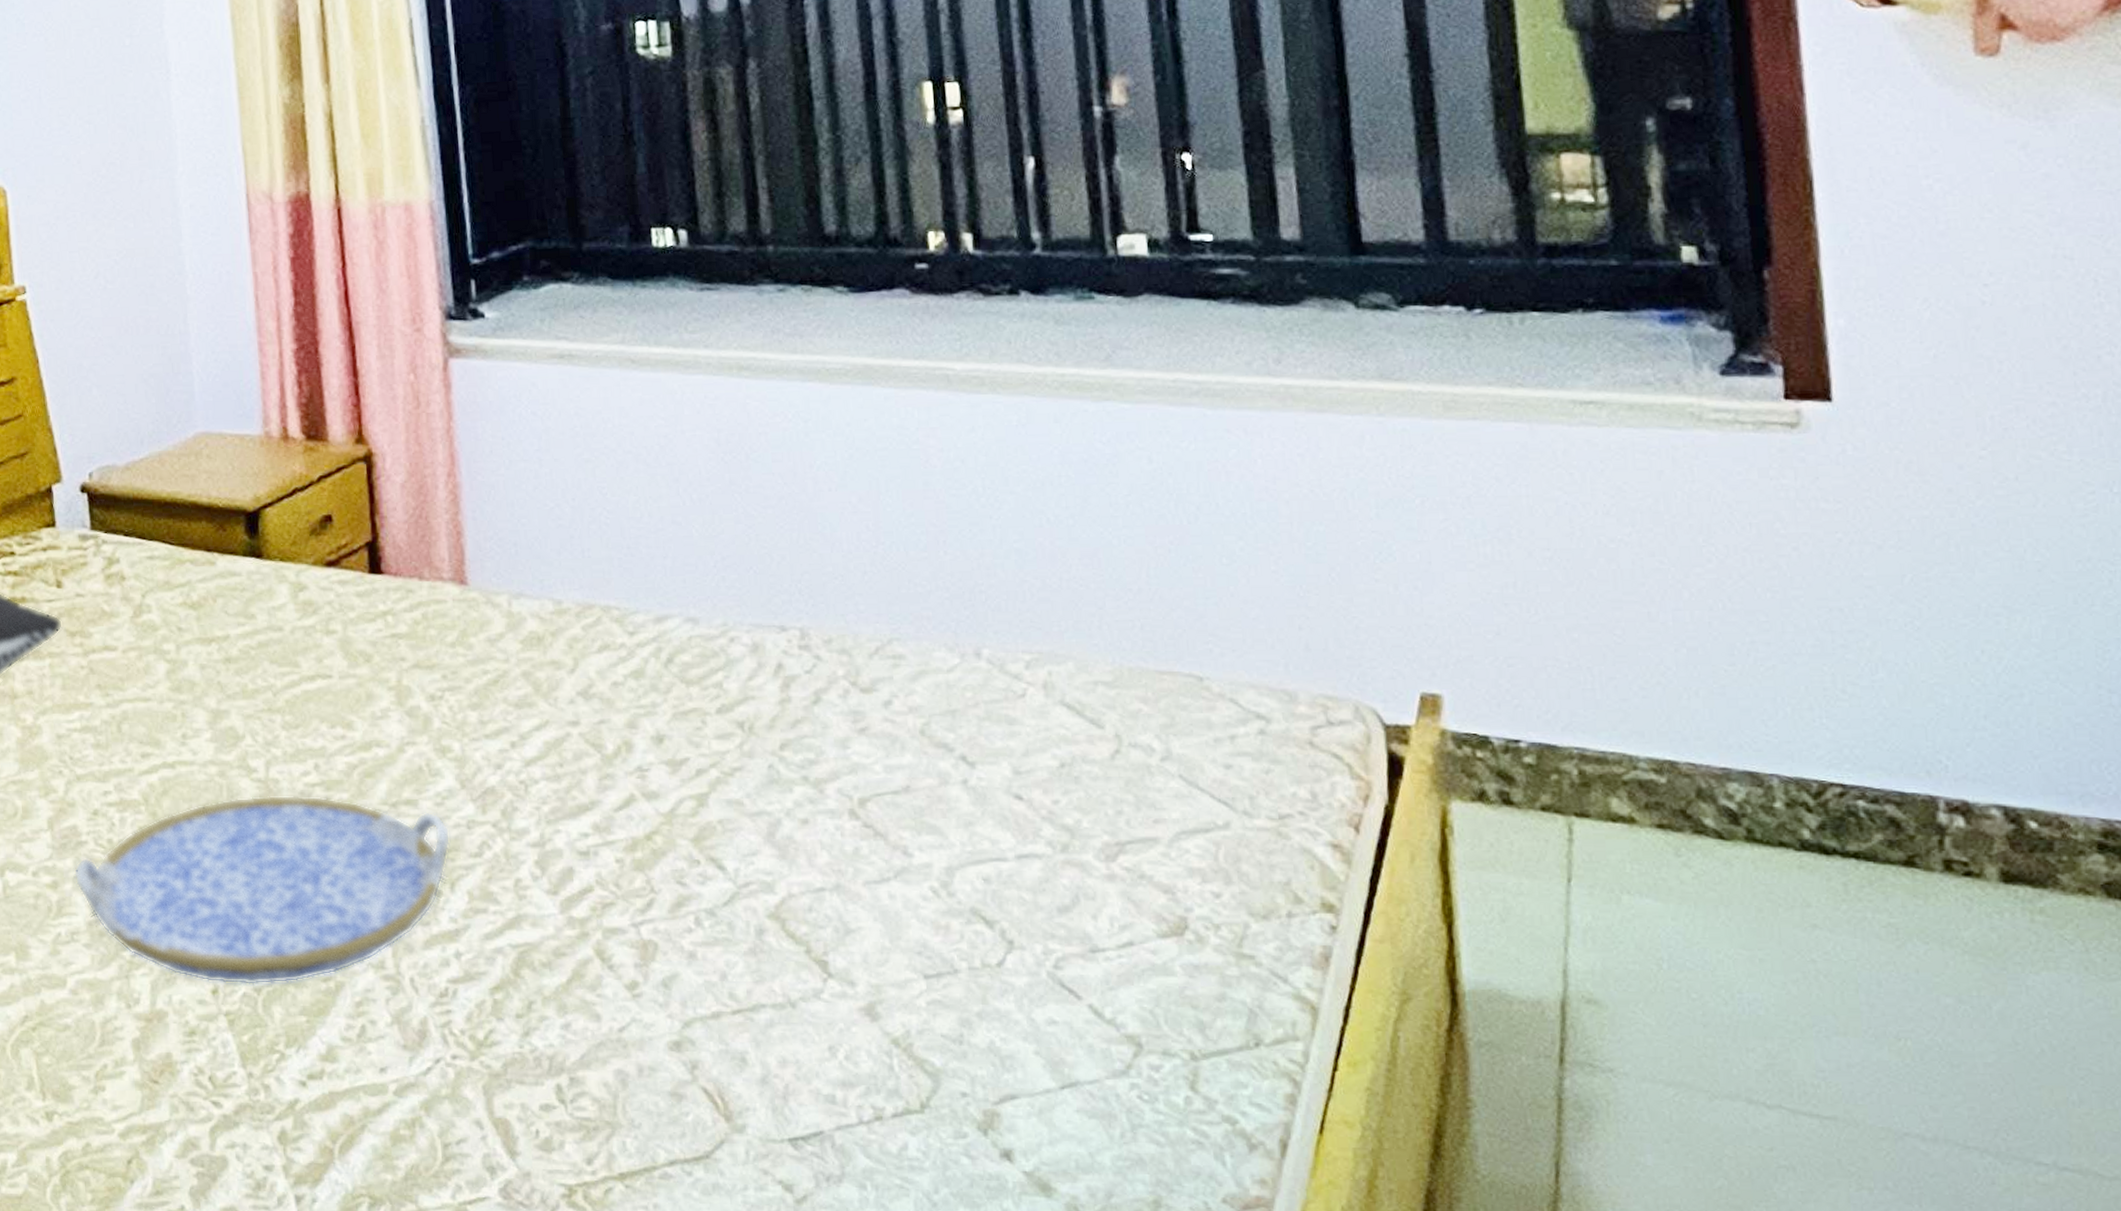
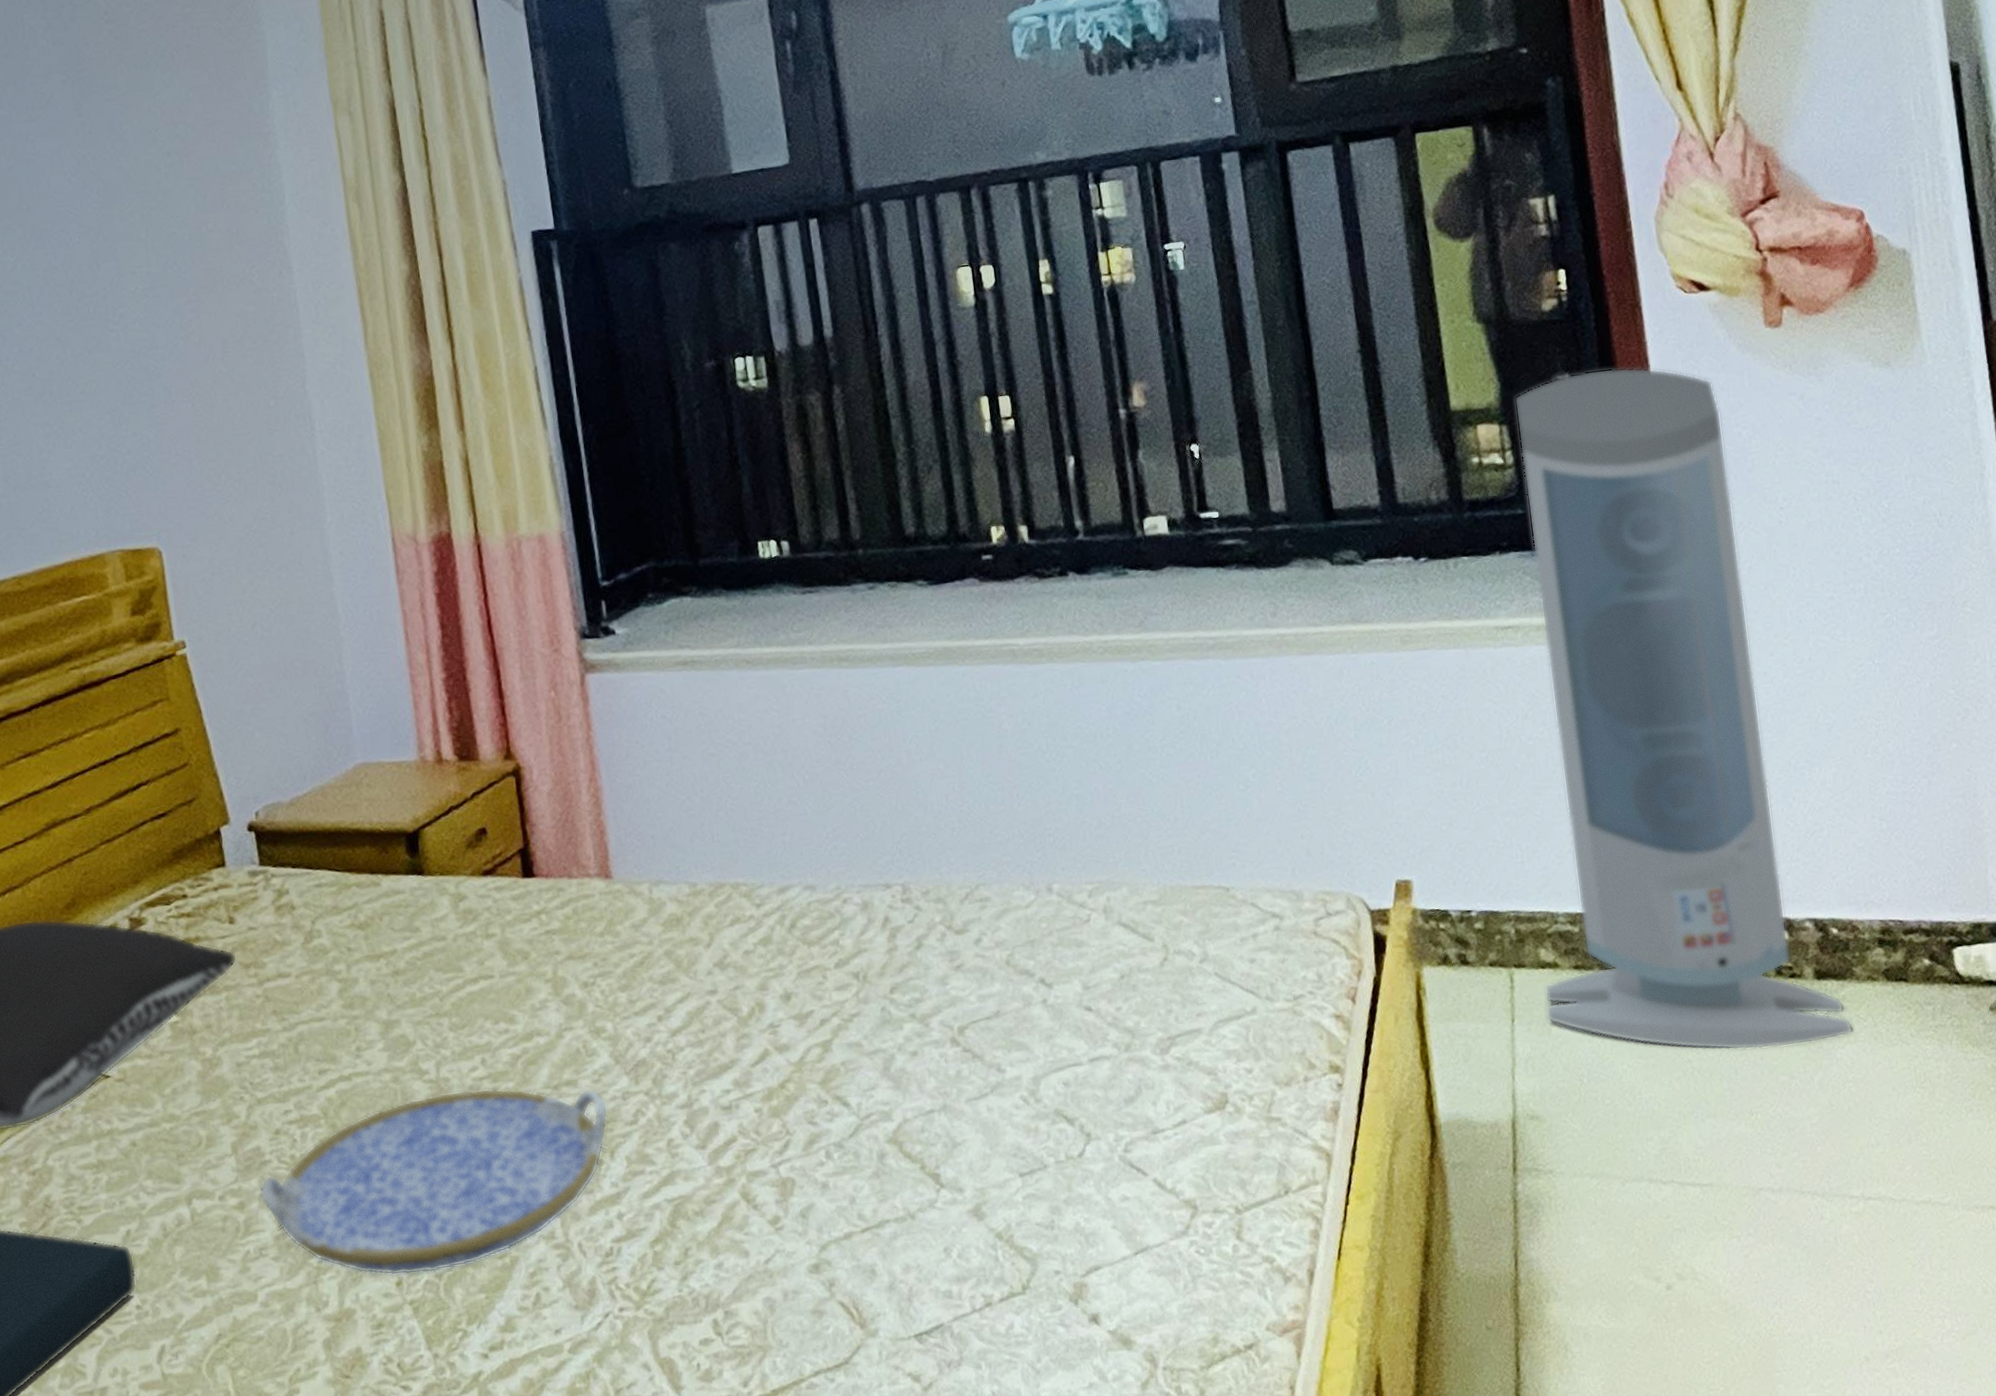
air purifier: none [1613,94,2054,962] -> present [1514,367,1854,1051]

